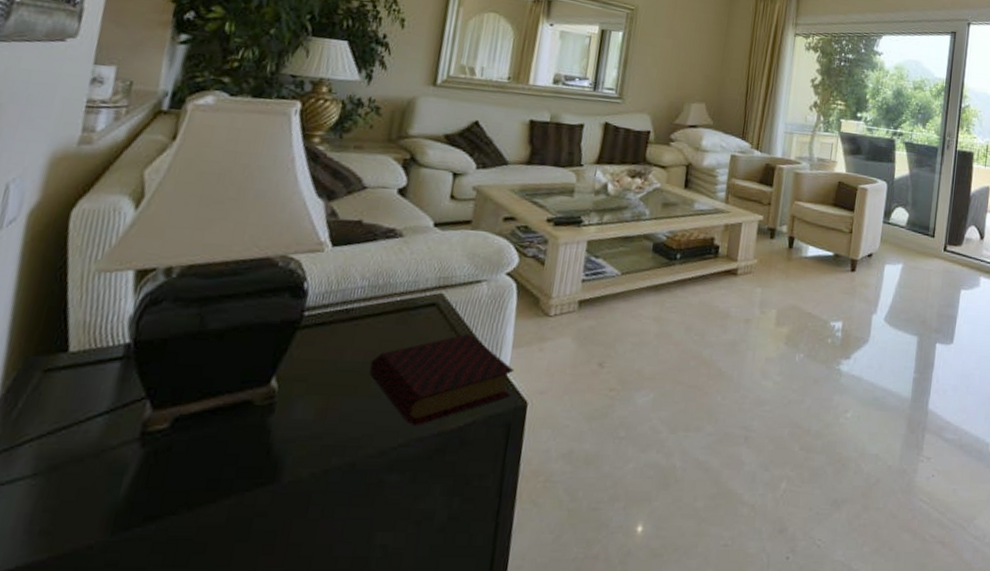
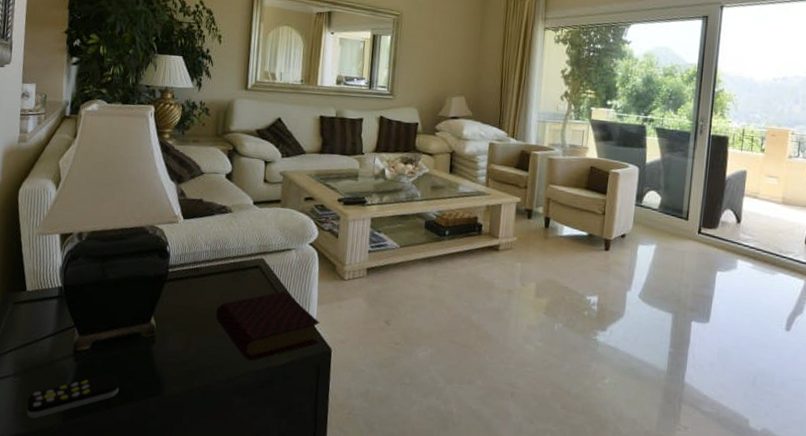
remote control: none [48,460,212,537] -> present [26,374,119,418]

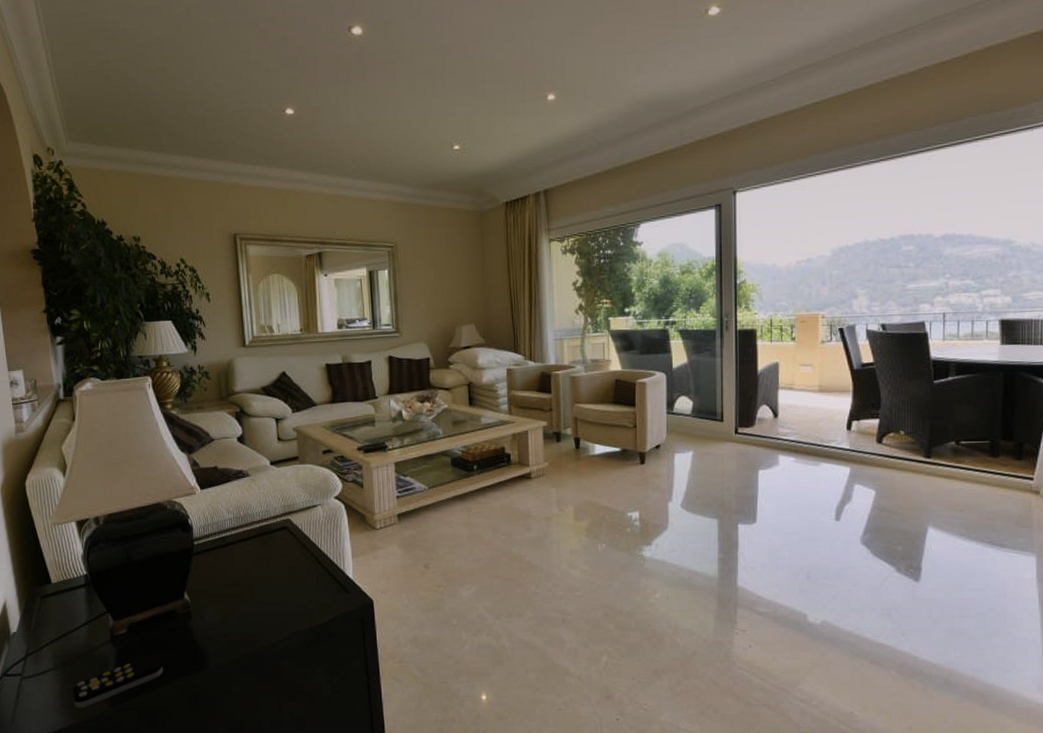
book: present [215,291,320,362] -> none [249,548,360,624]

